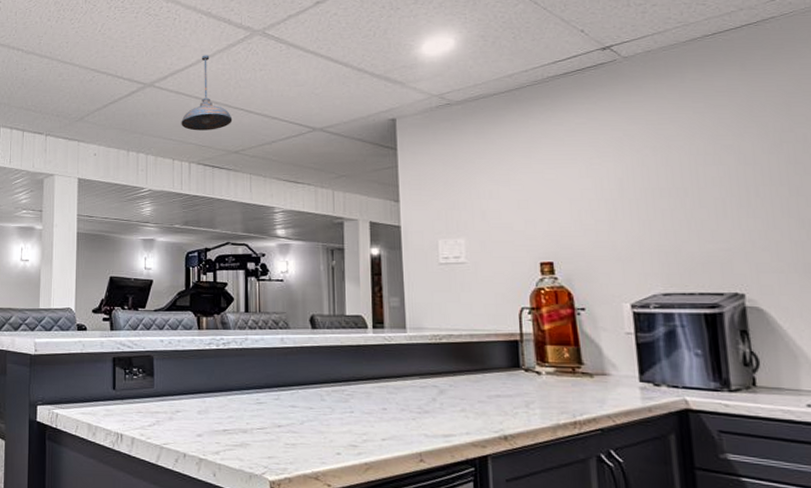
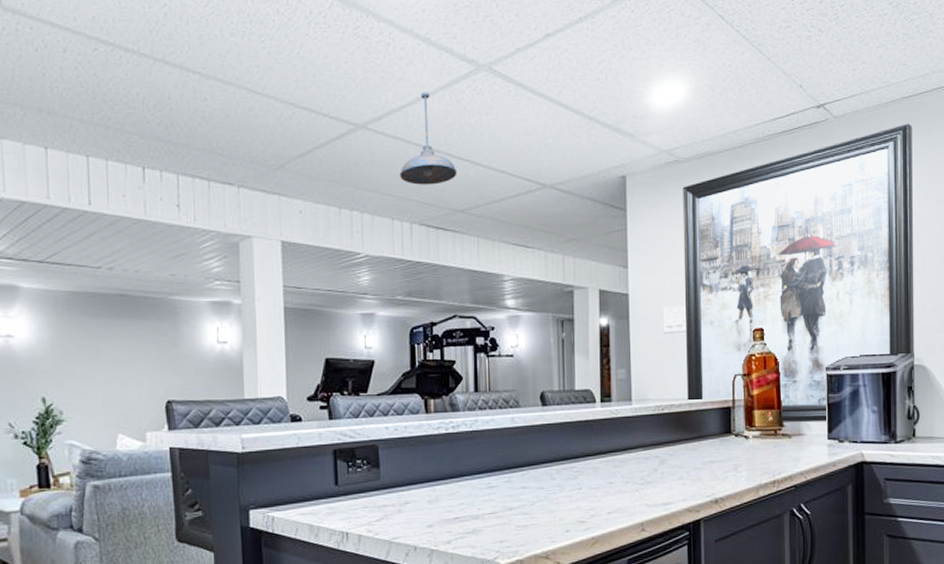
wall art: none [455,59,752,363] -> present [682,123,915,423]

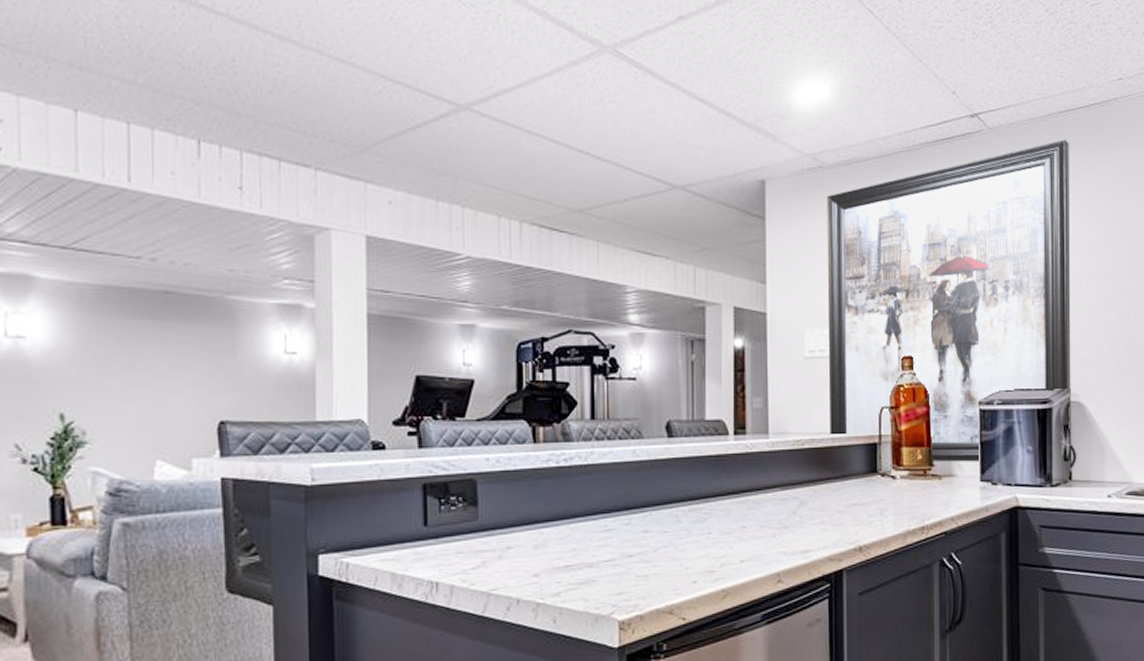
pendant light: present [400,92,457,185] -> none [509,72,576,179]

